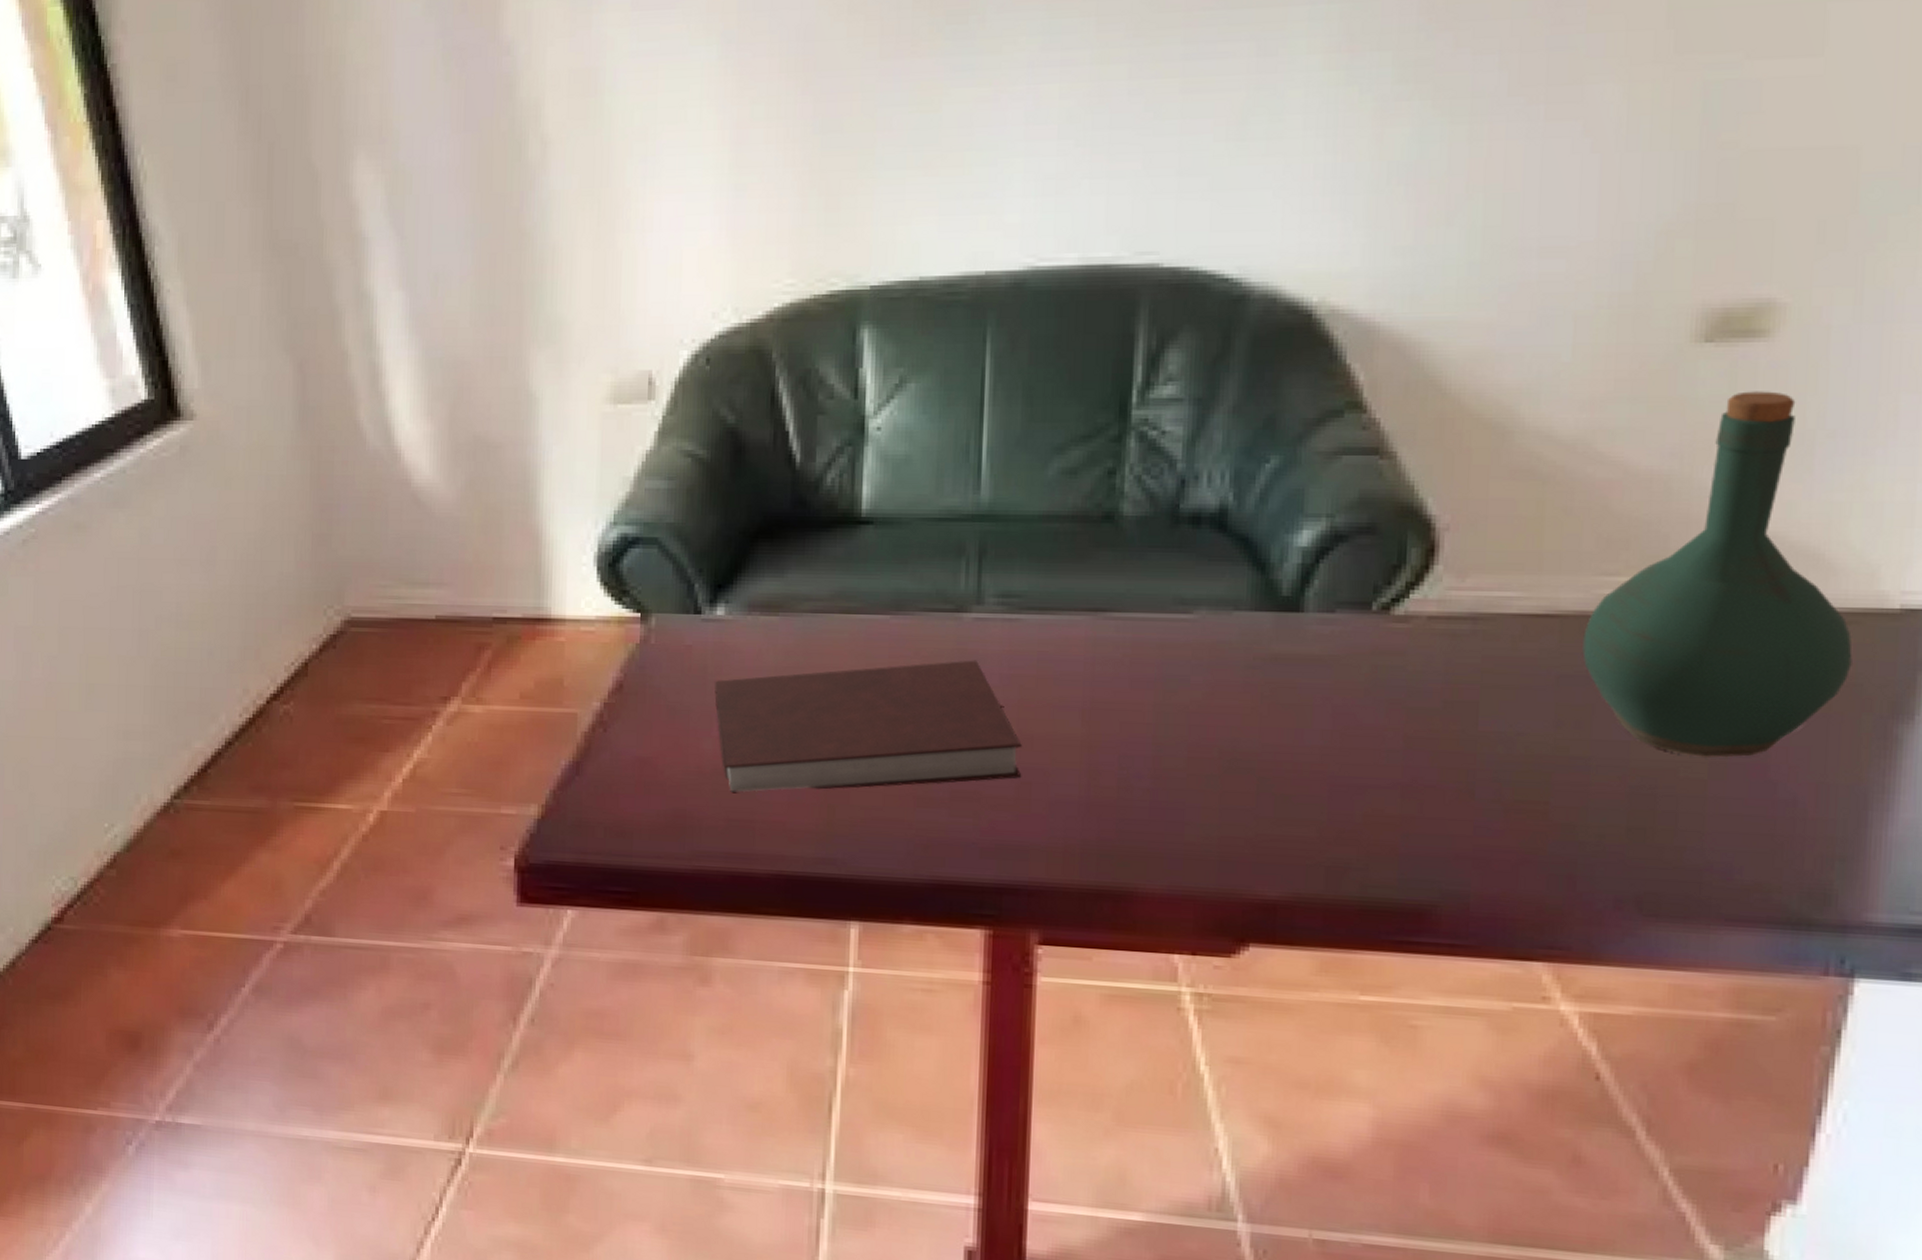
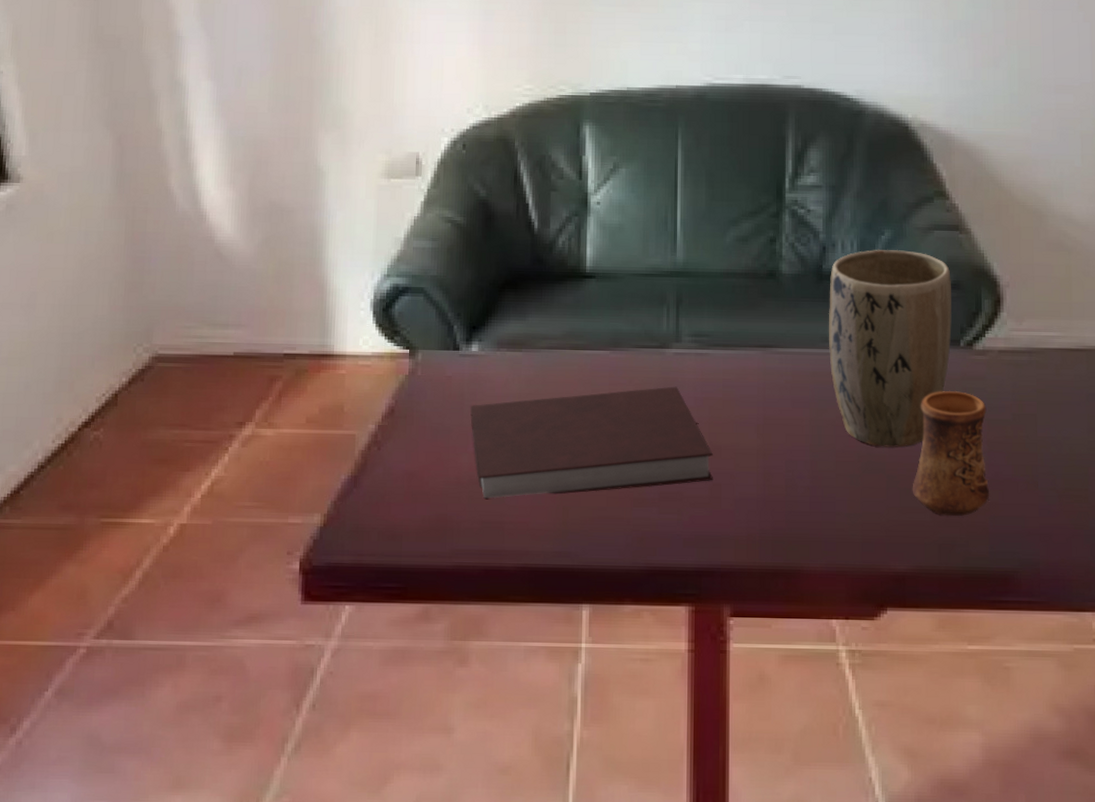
plant pot: none [1184,481,1364,742] -> present [828,249,952,448]
cup: none [1292,668,1405,832] -> present [912,390,990,517]

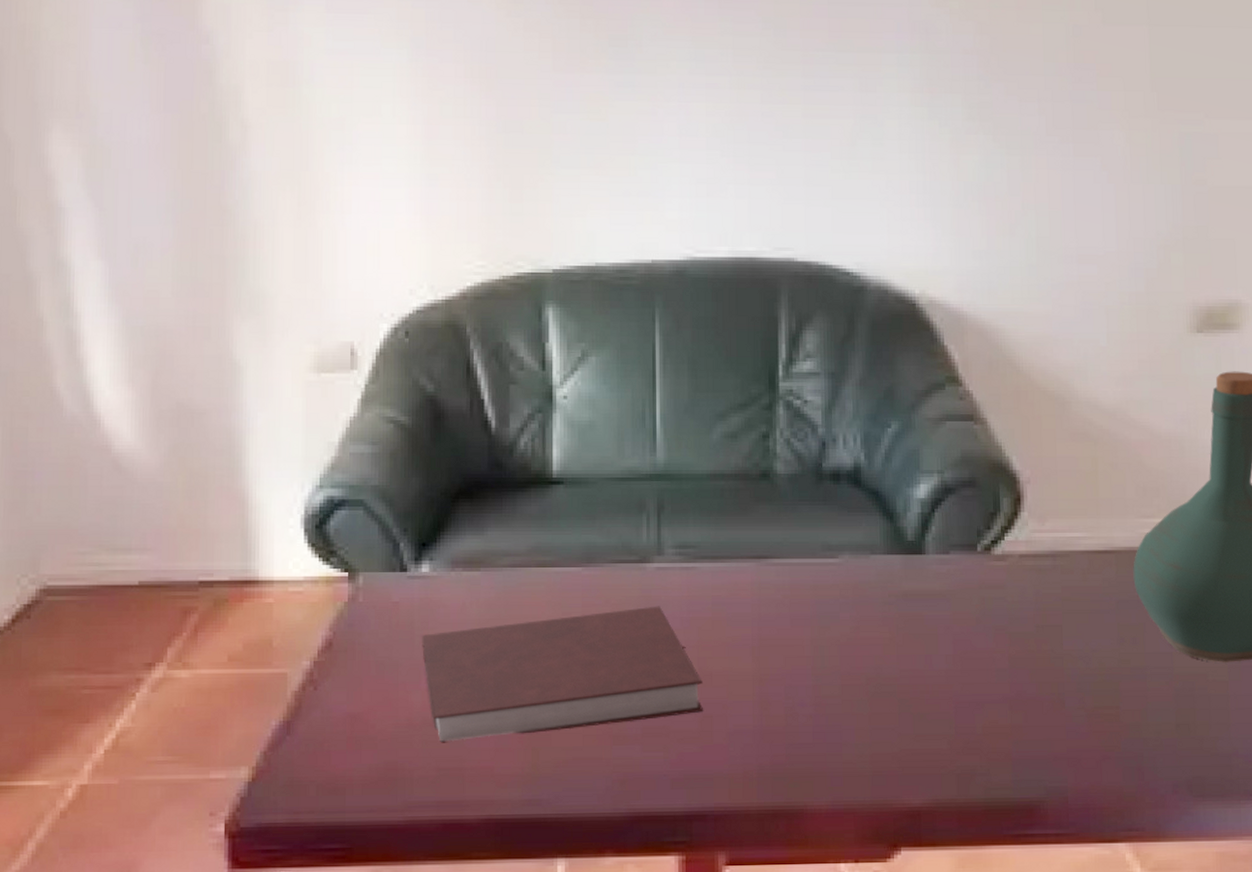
plant pot: present [828,249,952,448] -> none [829,443,968,667]
cup: present [912,390,990,517] -> none [926,601,1013,743]

